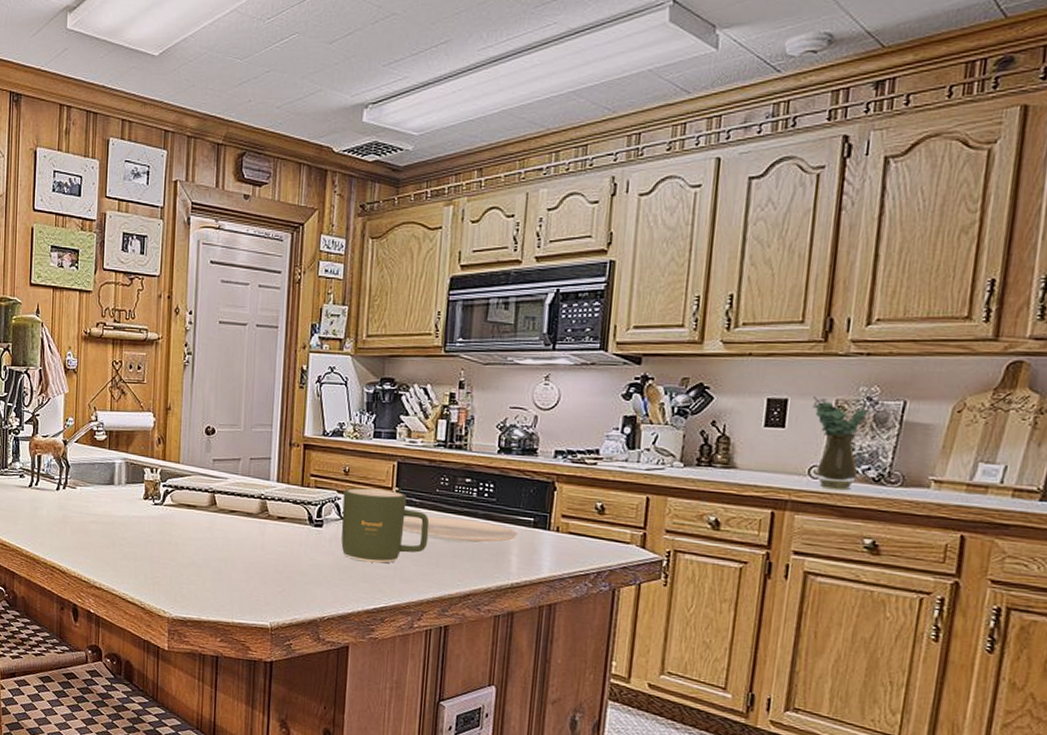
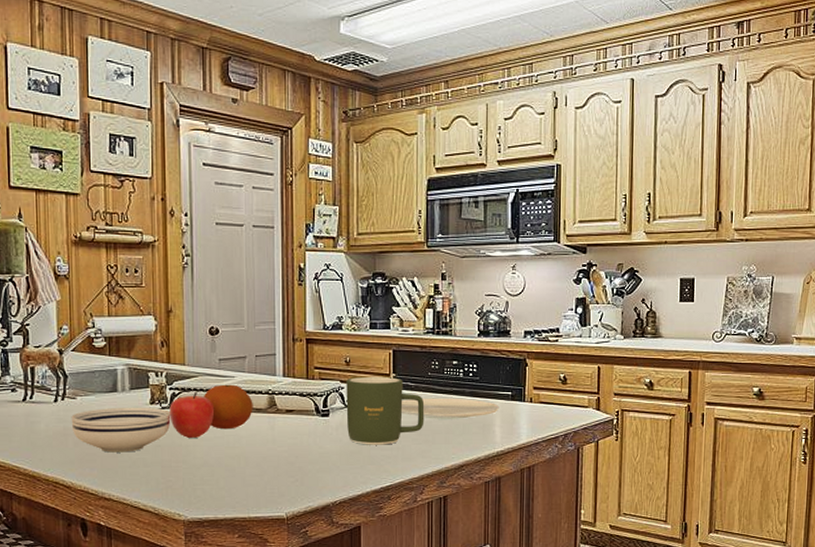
bowl: none [70,499,163,545] -> present [71,407,171,453]
fruit: none [161,490,206,537] -> present [169,391,215,439]
fruit: none [195,485,245,532] -> present [203,384,253,430]
vase: present [812,397,867,491] -> none [712,276,749,350]

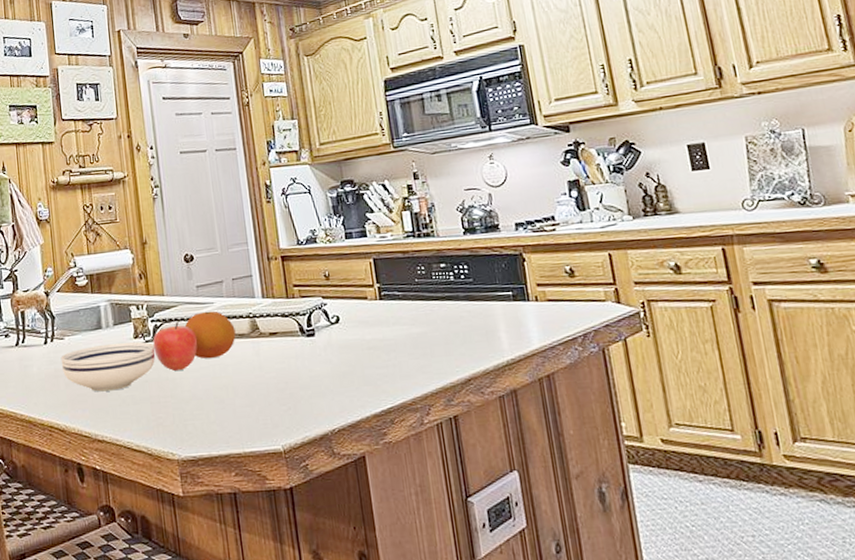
mug: present [346,376,425,445] -> none [328,287,419,365]
plate: present [402,398,499,419] -> none [390,303,502,330]

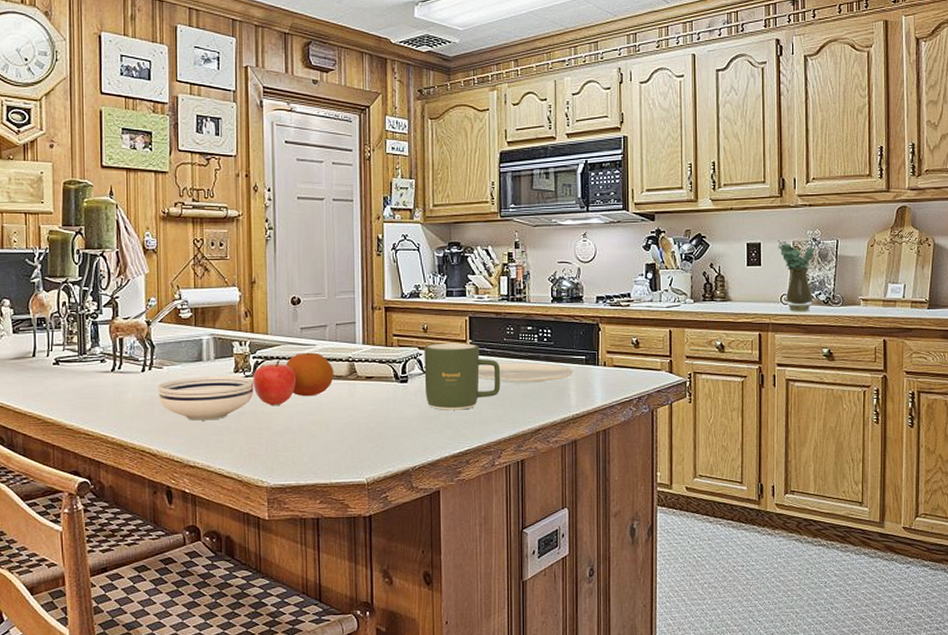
mug: none [328,287,419,365] -> present [424,342,501,410]
plate: none [390,303,502,330] -> present [478,362,574,384]
vase: none [726,137,785,220] -> present [778,240,814,313]

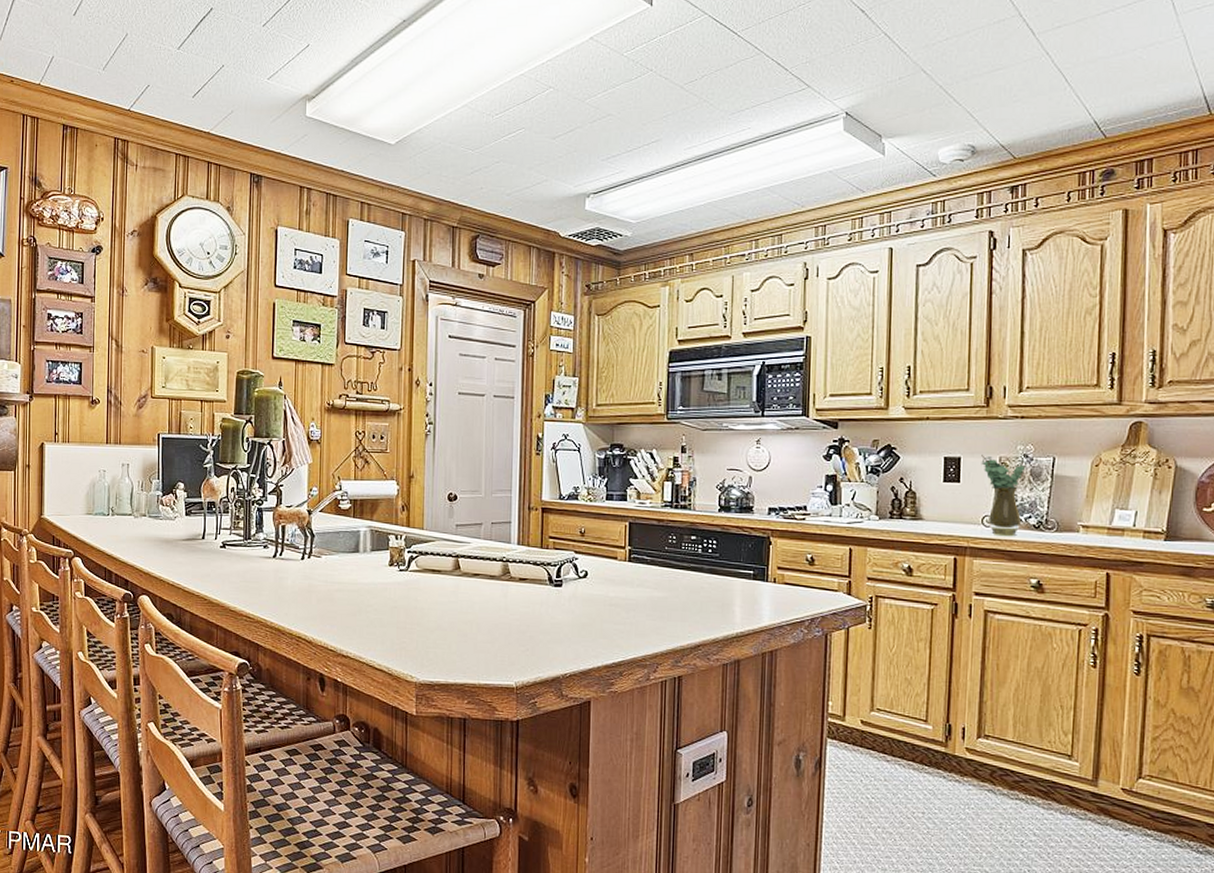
bowl: present [158,375,254,421] -> none [315,567,408,612]
fruit: present [253,359,297,406] -> none [407,555,450,602]
fruit: present [285,352,334,397] -> none [439,549,487,595]
mug: present [424,342,501,410] -> none [579,548,661,619]
plate: present [478,362,574,384] -> none [636,572,740,597]

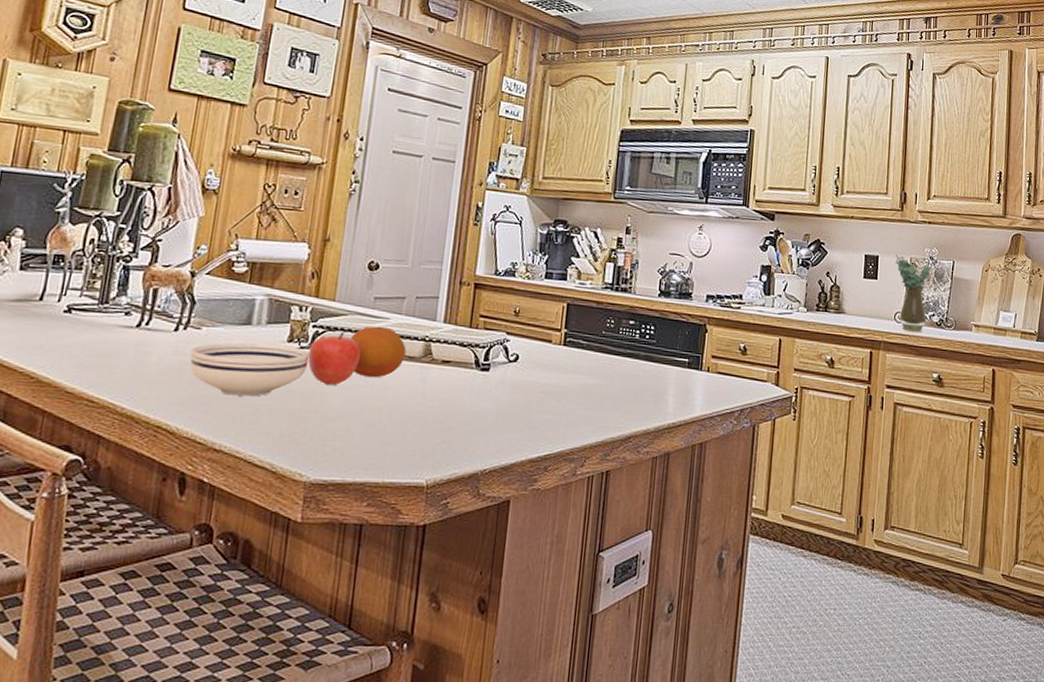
bowl: none [315,567,408,612] -> present [189,342,310,396]
fruit: none [407,555,450,602] -> present [307,331,362,386]
fruit: none [439,549,487,595] -> present [350,326,407,378]

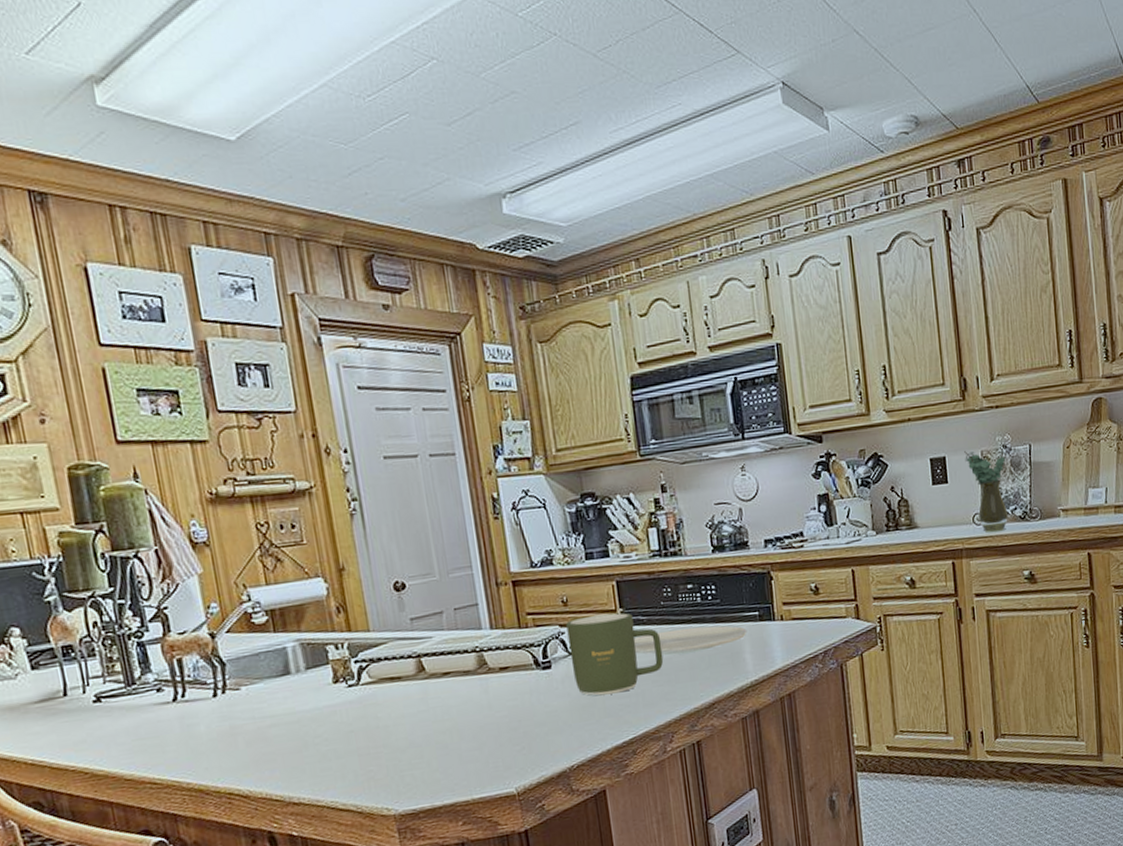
bowl: present [189,342,310,396] -> none [237,686,362,749]
fruit: present [307,331,362,386] -> none [357,660,415,718]
fruit: present [350,326,407,378] -> none [397,646,460,701]
mug: none [507,329,595,408] -> present [566,612,664,696]
plate: none [569,358,675,385] -> present [634,625,747,656]

